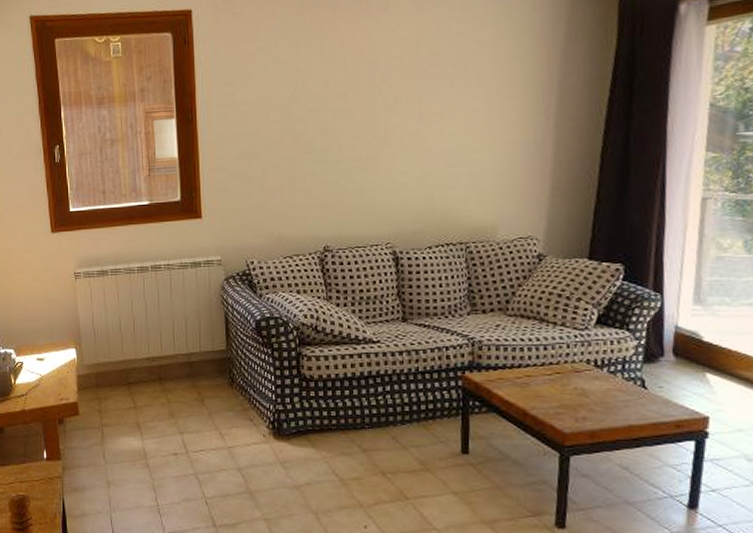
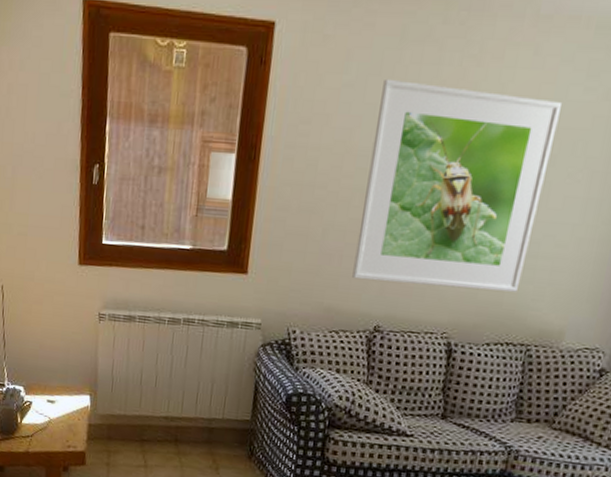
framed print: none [291,35,447,208] -> present [352,78,561,292]

